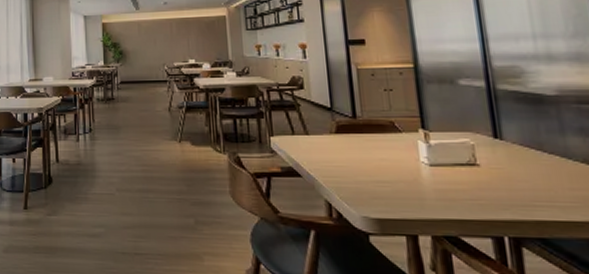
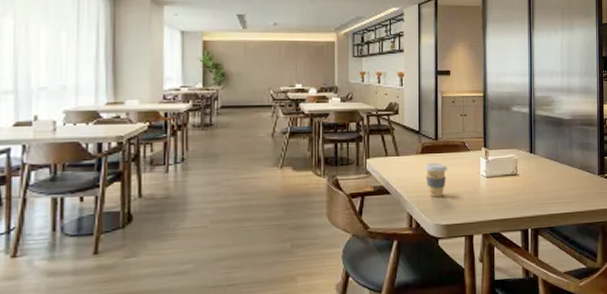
coffee cup: none [341,145,374,185] -> present [424,163,448,198]

